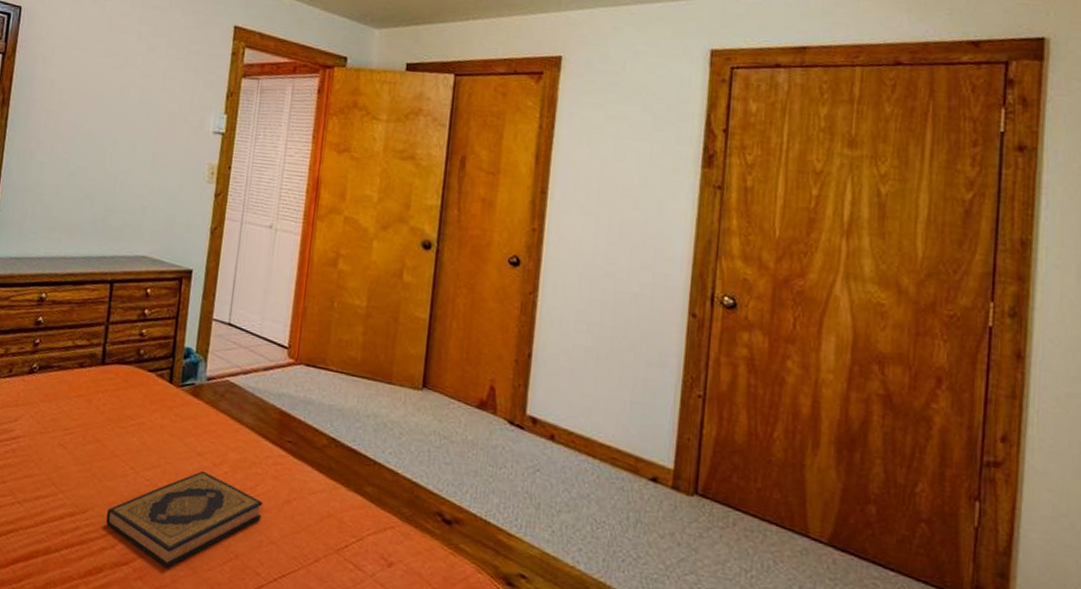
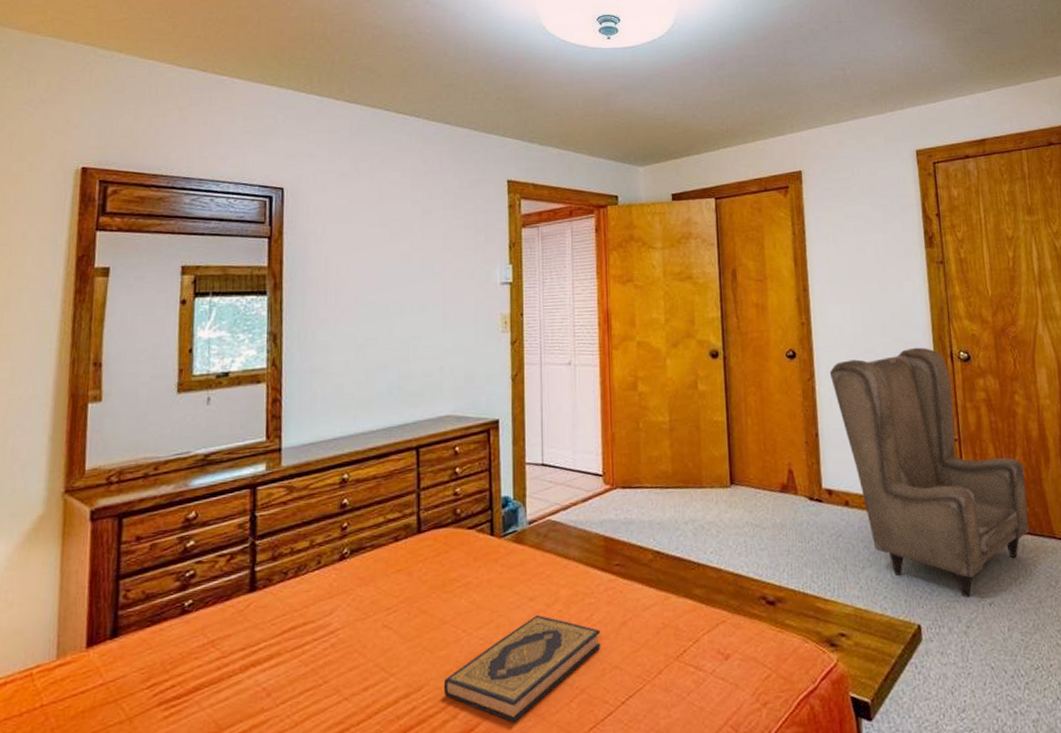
armchair: none [556,280,783,576] -> present [829,347,1030,598]

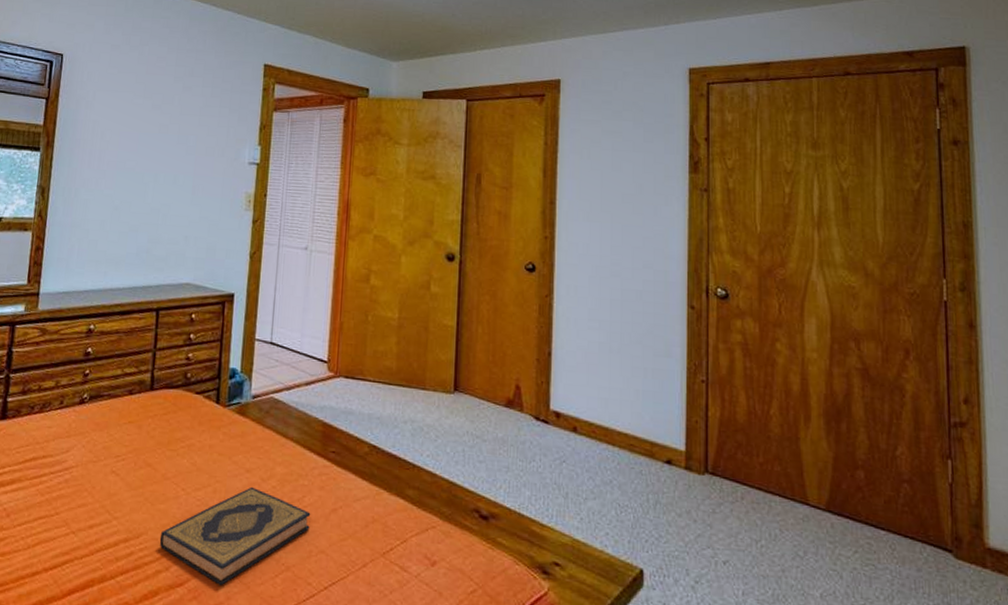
armchair: present [829,347,1030,598] -> none [569,277,779,551]

